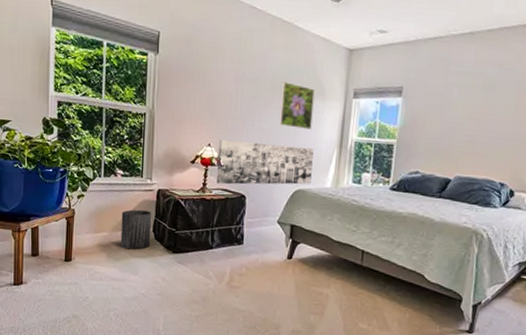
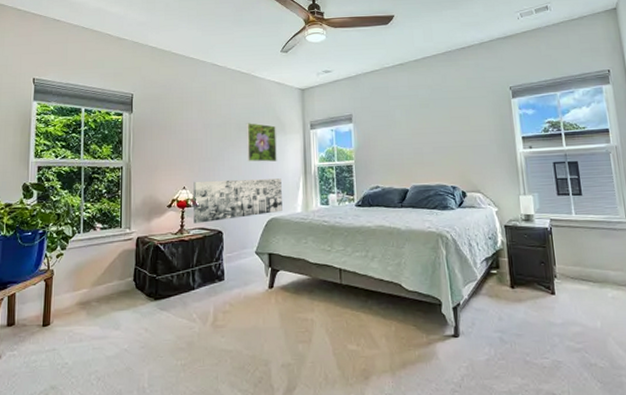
trash can: present [120,209,152,250] -> none [100,260,132,303]

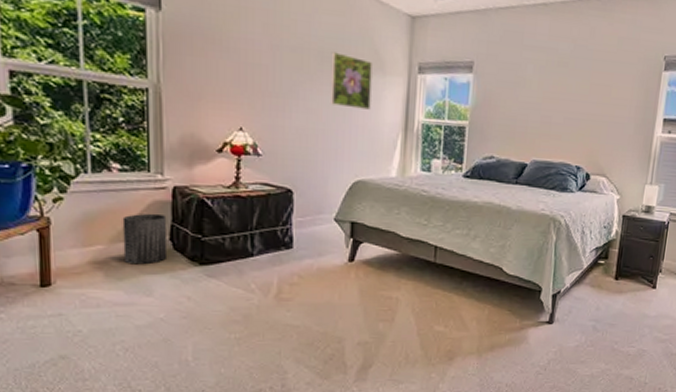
trash can: none [100,260,132,303] -> present [122,213,168,265]
wall art: present [193,178,282,224] -> none [254,122,374,178]

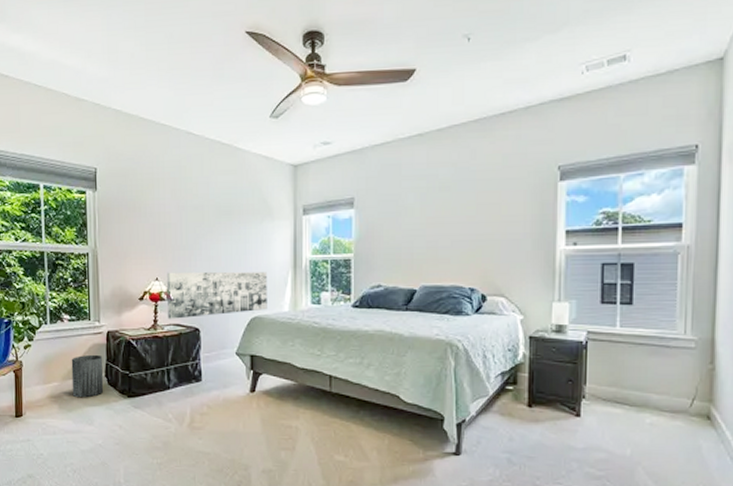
wall art: none [254,122,374,178] -> present [167,271,267,319]
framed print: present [329,52,372,110] -> none [226,205,262,252]

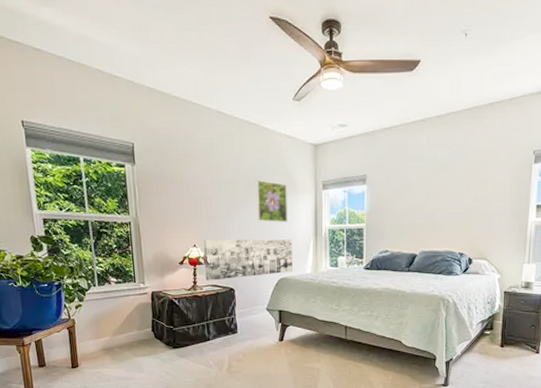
trash can: present [71,354,104,398] -> none [120,312,152,350]
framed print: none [226,205,262,252] -> present [255,180,288,222]

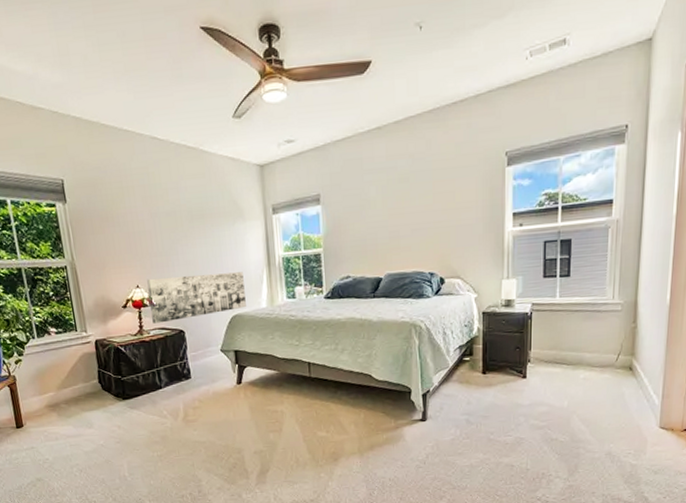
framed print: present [255,180,288,222] -> none [198,209,237,255]

